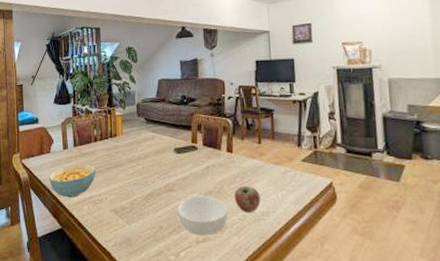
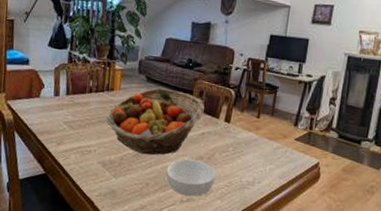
cereal bowl: present [48,163,96,198] -> none [35,112,88,146]
fruit basket: none [113,127,205,197] -> present [106,88,204,155]
apple: present [234,185,261,212] -> none [223,155,249,181]

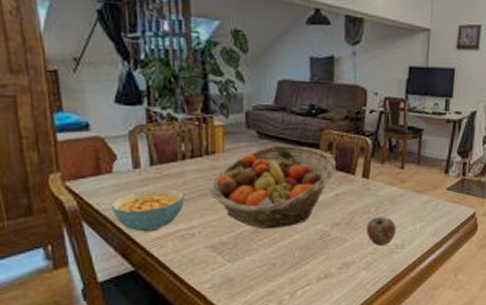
cereal bowl: none [35,112,88,146] -> present [110,188,185,232]
cereal bowl: present [166,159,216,197] -> none [296,228,358,272]
apple: none [223,155,249,181] -> present [365,216,396,245]

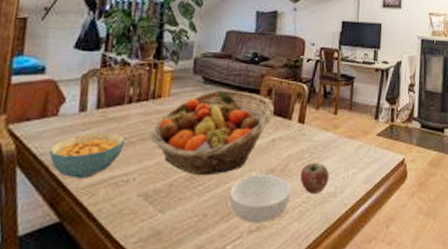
cereal bowl: none [296,228,358,272] -> present [229,174,292,224]

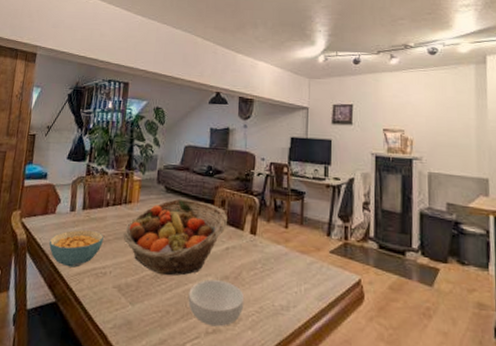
apple: present [299,162,329,193] -> none [252,273,281,305]

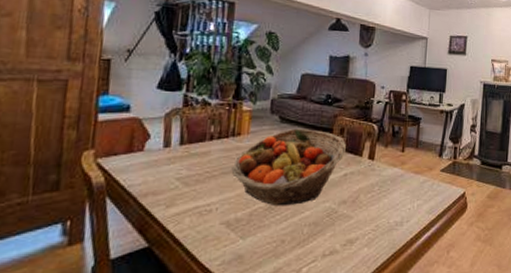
cereal bowl: present [49,229,104,268] -> none [136,166,207,208]
cereal bowl: present [188,279,245,327] -> none [304,205,362,249]

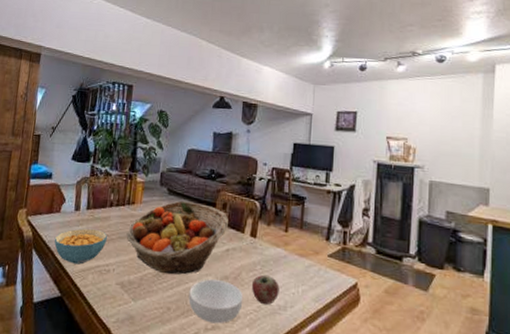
cereal bowl: none [136,166,207,208] -> present [54,228,107,265]
cereal bowl: none [304,205,362,249] -> present [188,279,244,324]
apple: none [369,194,396,222] -> present [251,274,279,305]

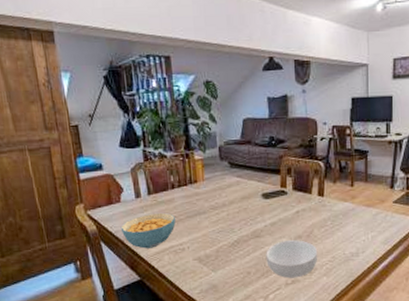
fruit basket: present [126,200,228,275] -> none [194,171,295,243]
apple: present [251,274,279,305] -> none [324,228,351,254]

